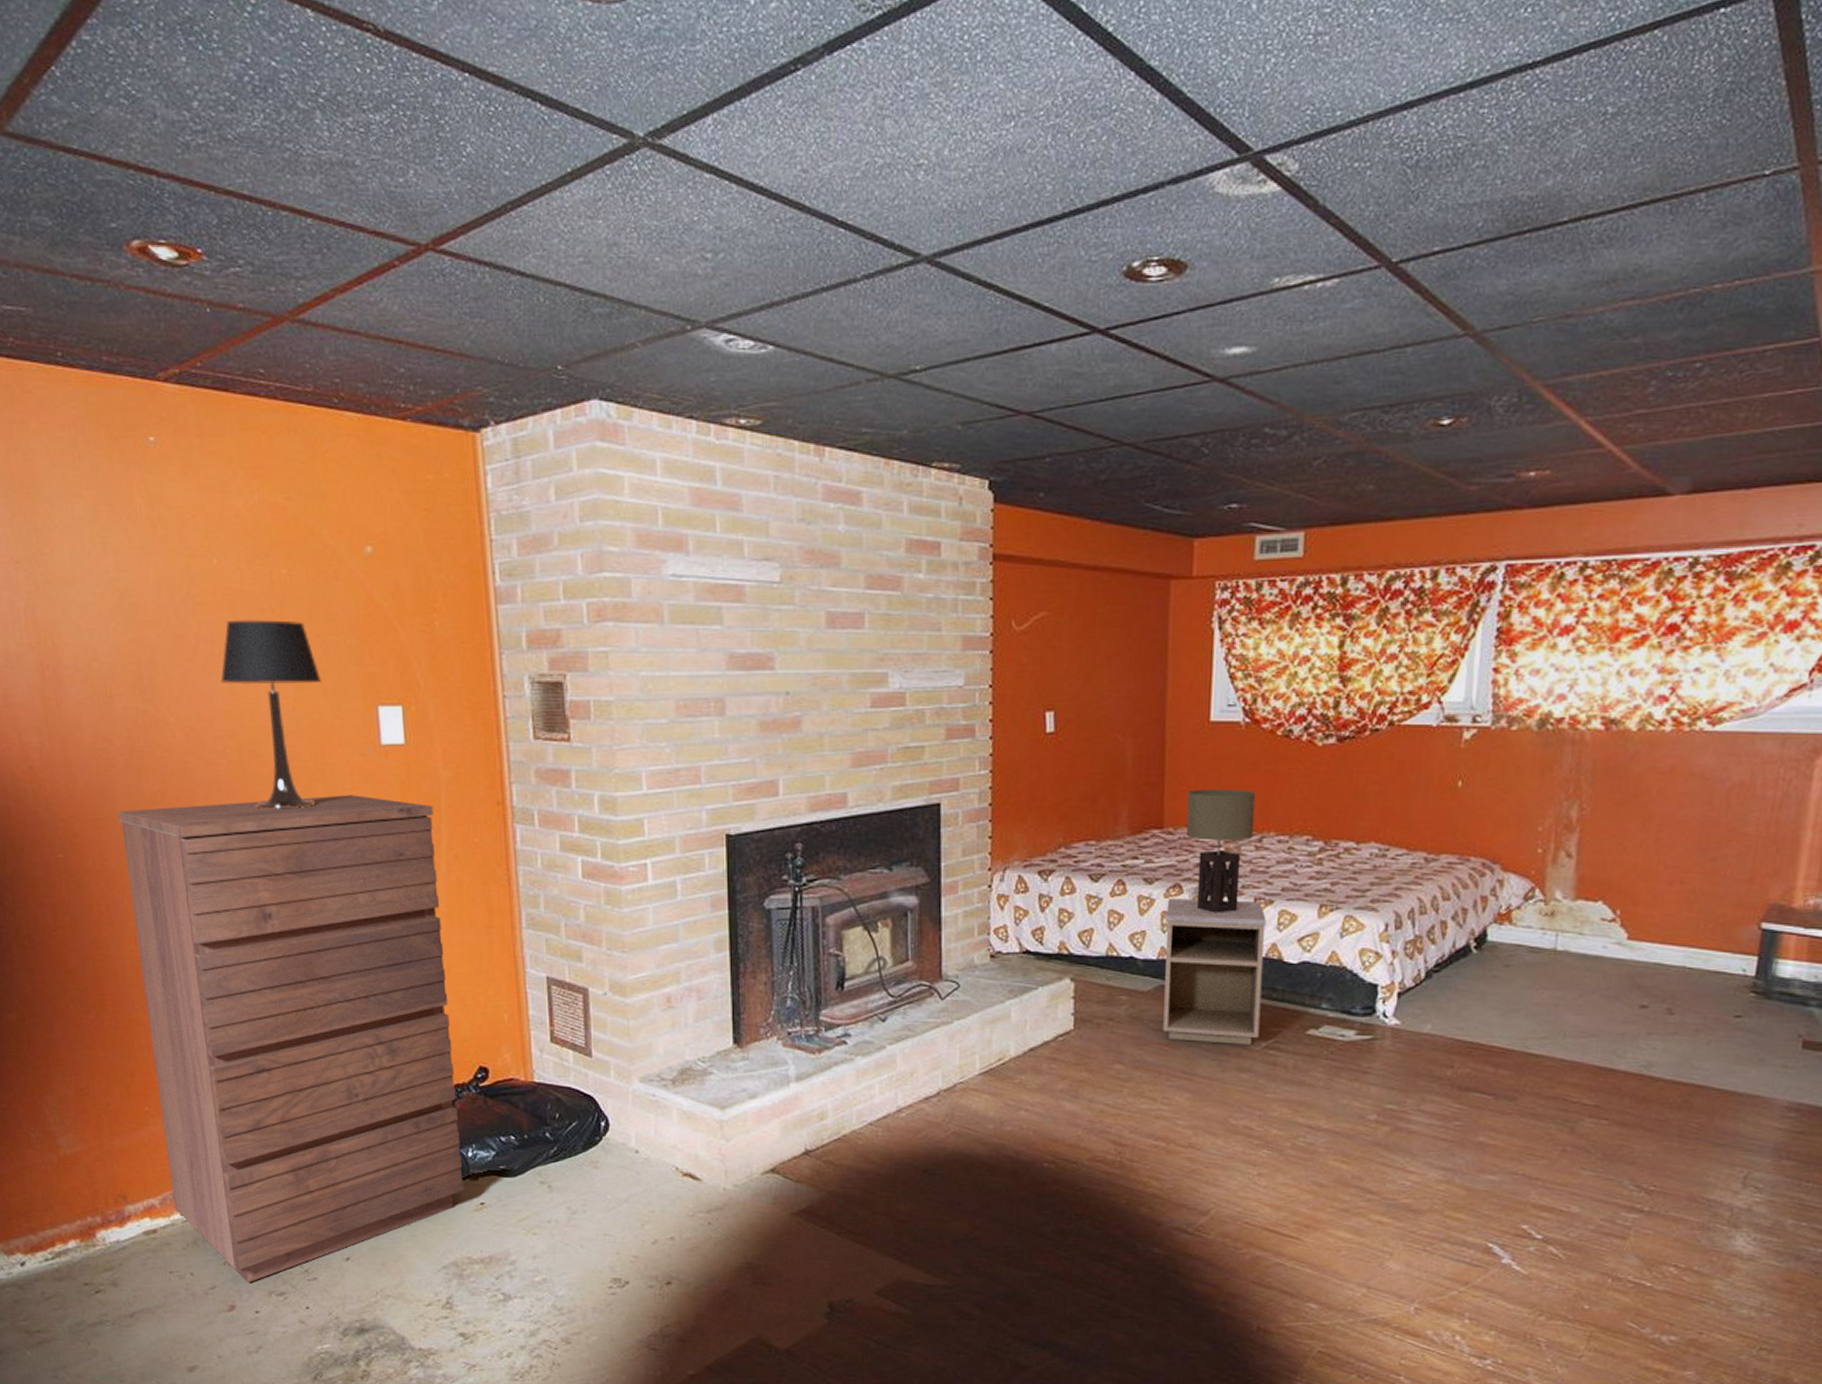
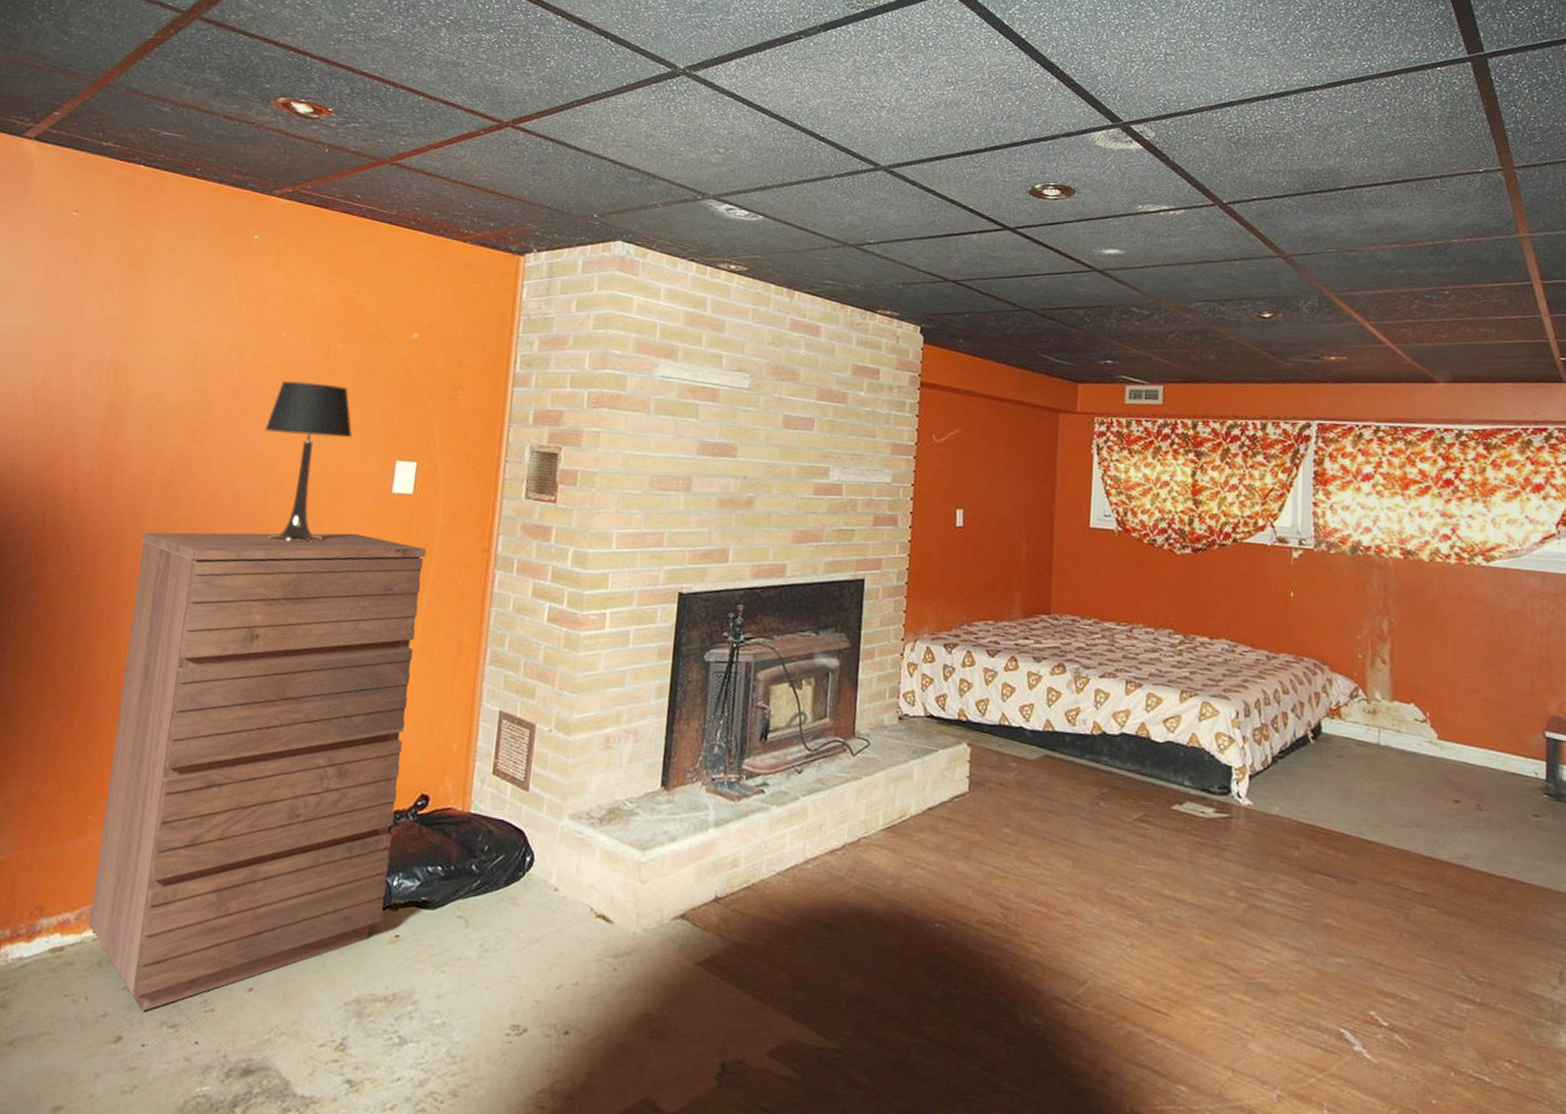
nightstand: present [1163,898,1266,1045] -> none [1047,676,1136,816]
table lamp: present [1185,789,1256,914] -> none [1069,583,1127,693]

